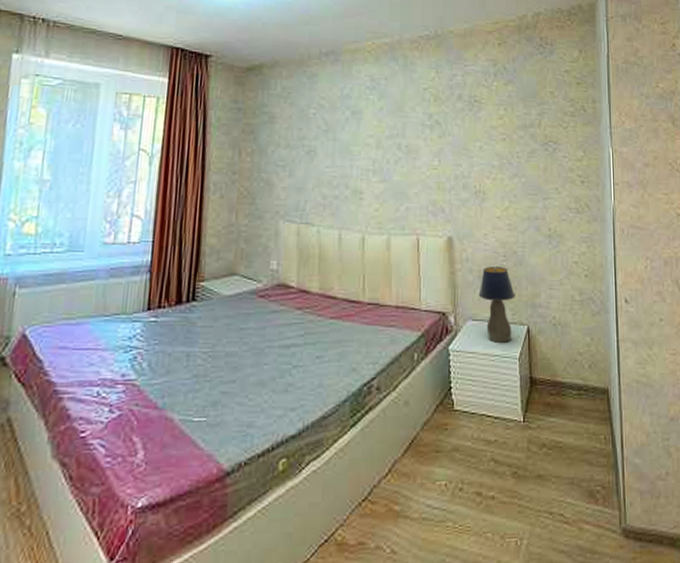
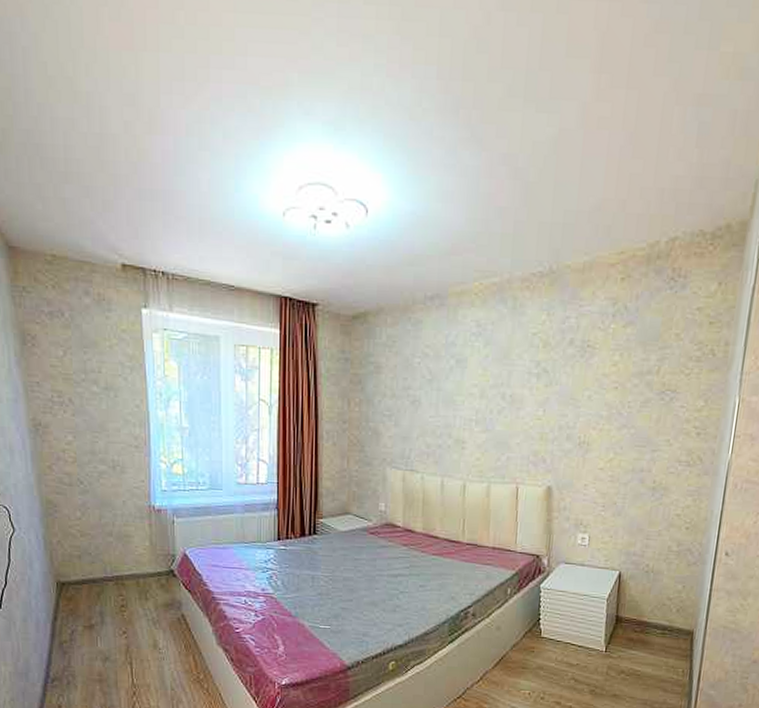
table lamp: present [478,267,516,343] -> none [573,516,611,585]

